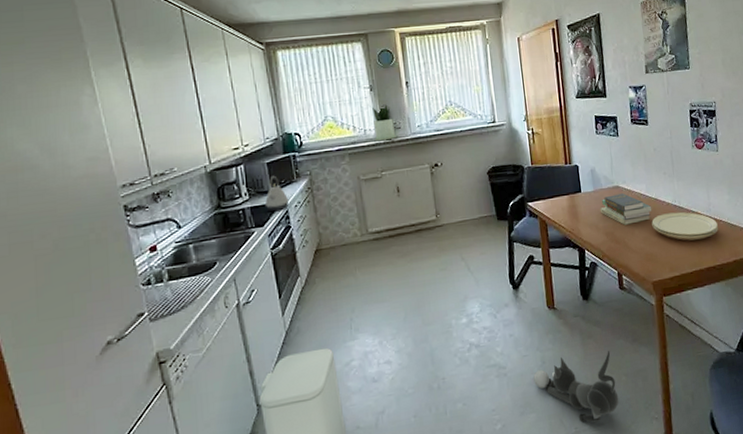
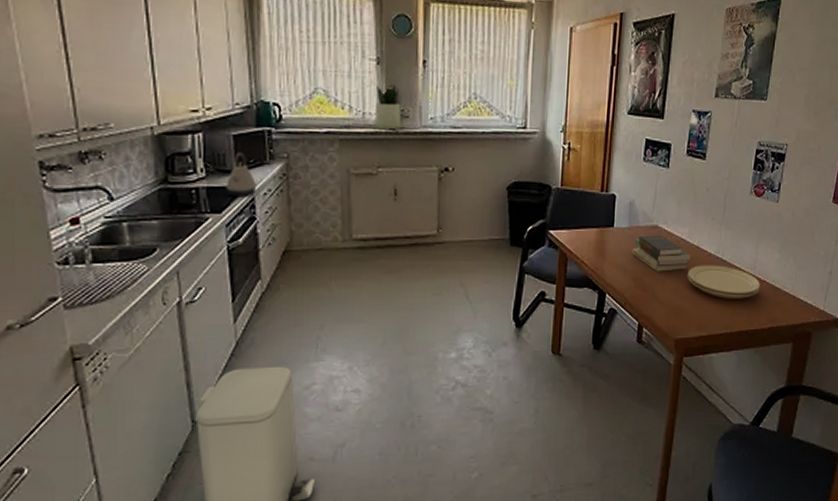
cat: present [533,351,619,423] -> none [522,408,614,482]

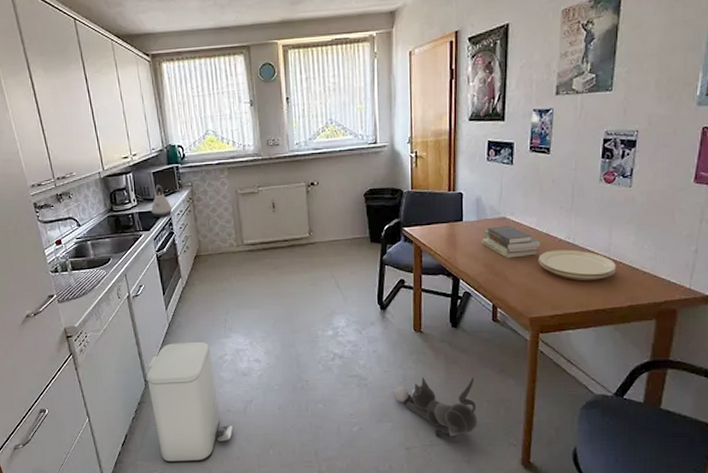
planter: present [374,84,404,131] -> none [252,120,276,157]
cat: none [522,408,614,482] -> present [393,377,478,439]

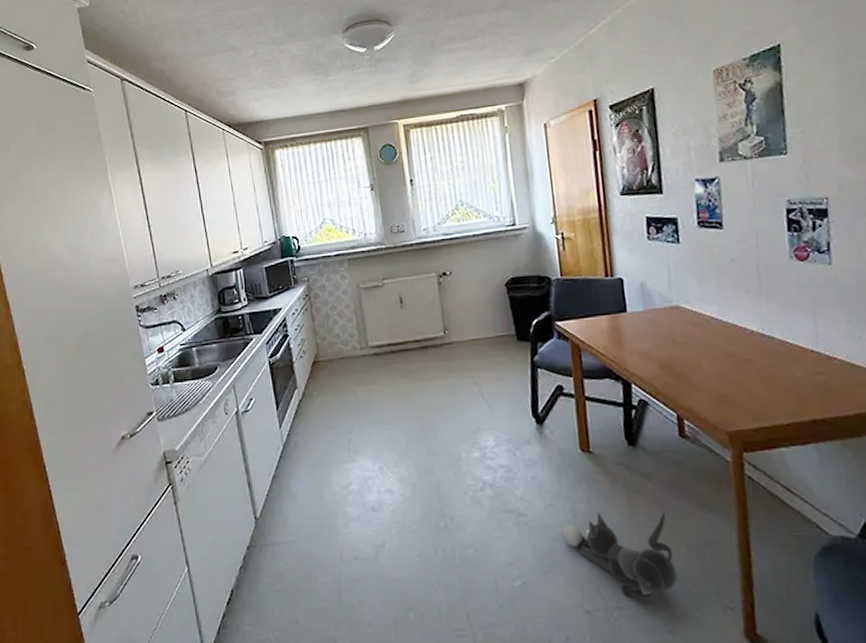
pedal bin: present [146,341,234,464] -> none [257,467,363,630]
kettle: present [151,184,173,218] -> none [262,280,287,319]
books: present [481,226,541,258] -> none [652,316,728,356]
plate: present [538,249,616,281] -> none [727,343,831,383]

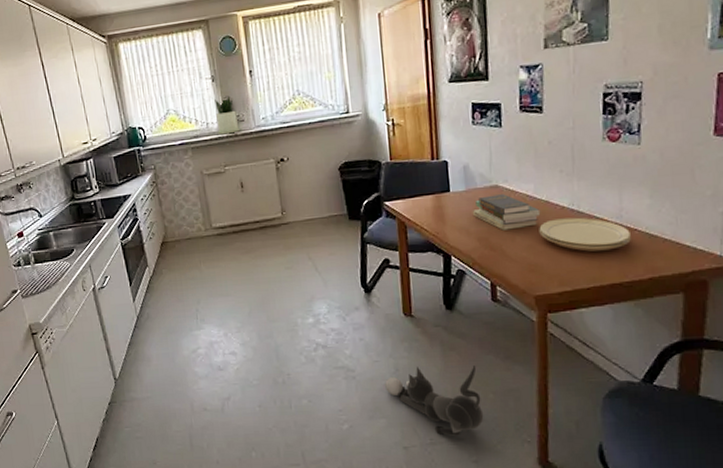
planter: none [373,205,401,246] -> present [214,95,241,135]
books: none [652,316,728,356] -> present [472,194,541,231]
plate: none [727,343,831,383] -> present [539,217,631,253]

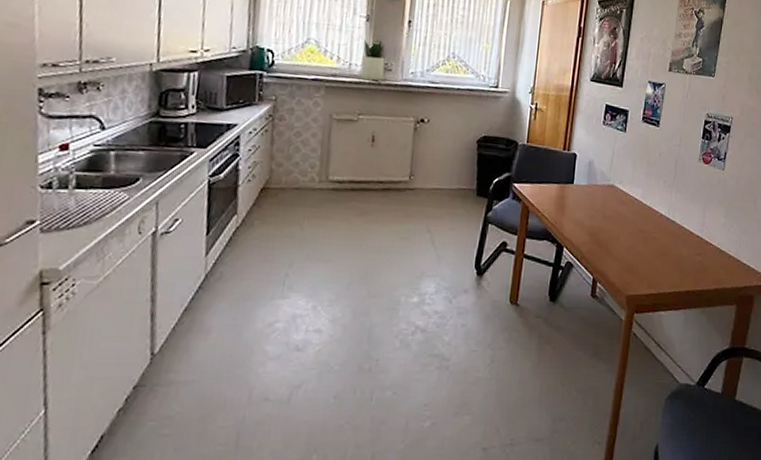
cat: present [385,366,484,436] -> none [477,359,567,436]
books: present [472,194,541,231] -> none [588,193,644,229]
plate: present [539,217,631,253] -> none [640,224,707,261]

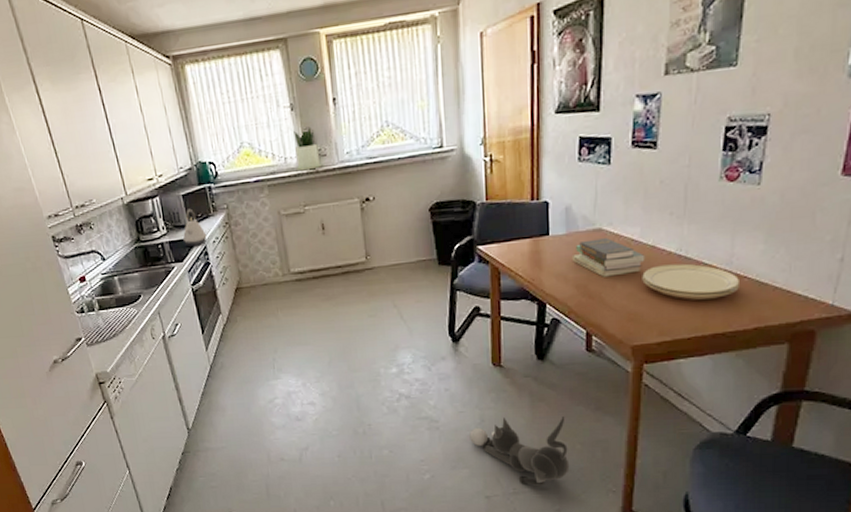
kettle: none [213,92,244,135] -> present [182,208,207,247]
cat: none [477,359,567,436] -> present [469,417,570,486]
books: none [588,193,644,229] -> present [571,238,645,277]
plate: none [640,224,707,261] -> present [642,263,739,301]

